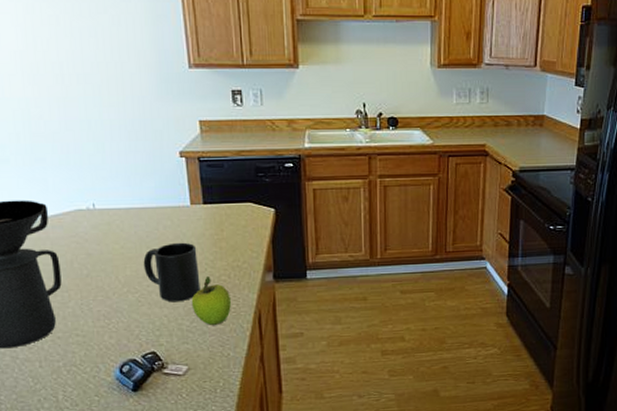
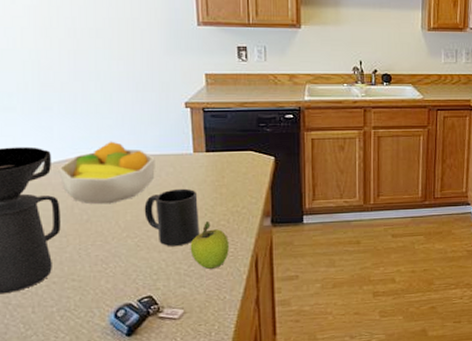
fruit bowl: none [54,193,153,259] -> present [57,141,155,205]

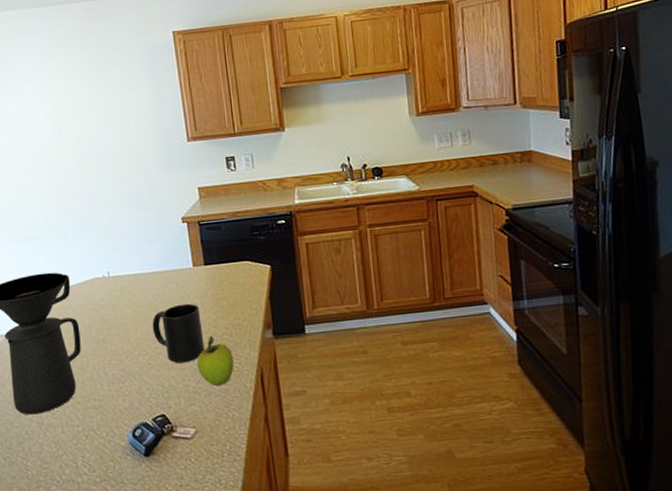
fruit bowl: present [57,141,155,205] -> none [75,261,160,324]

